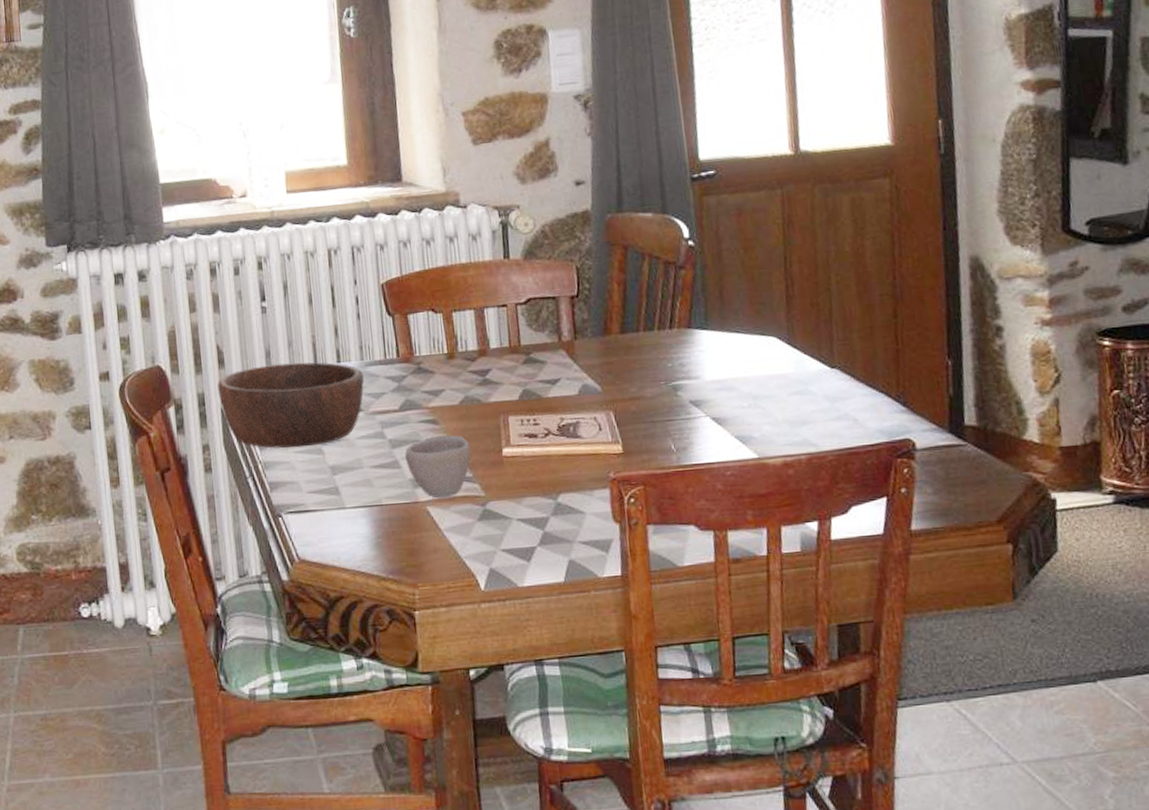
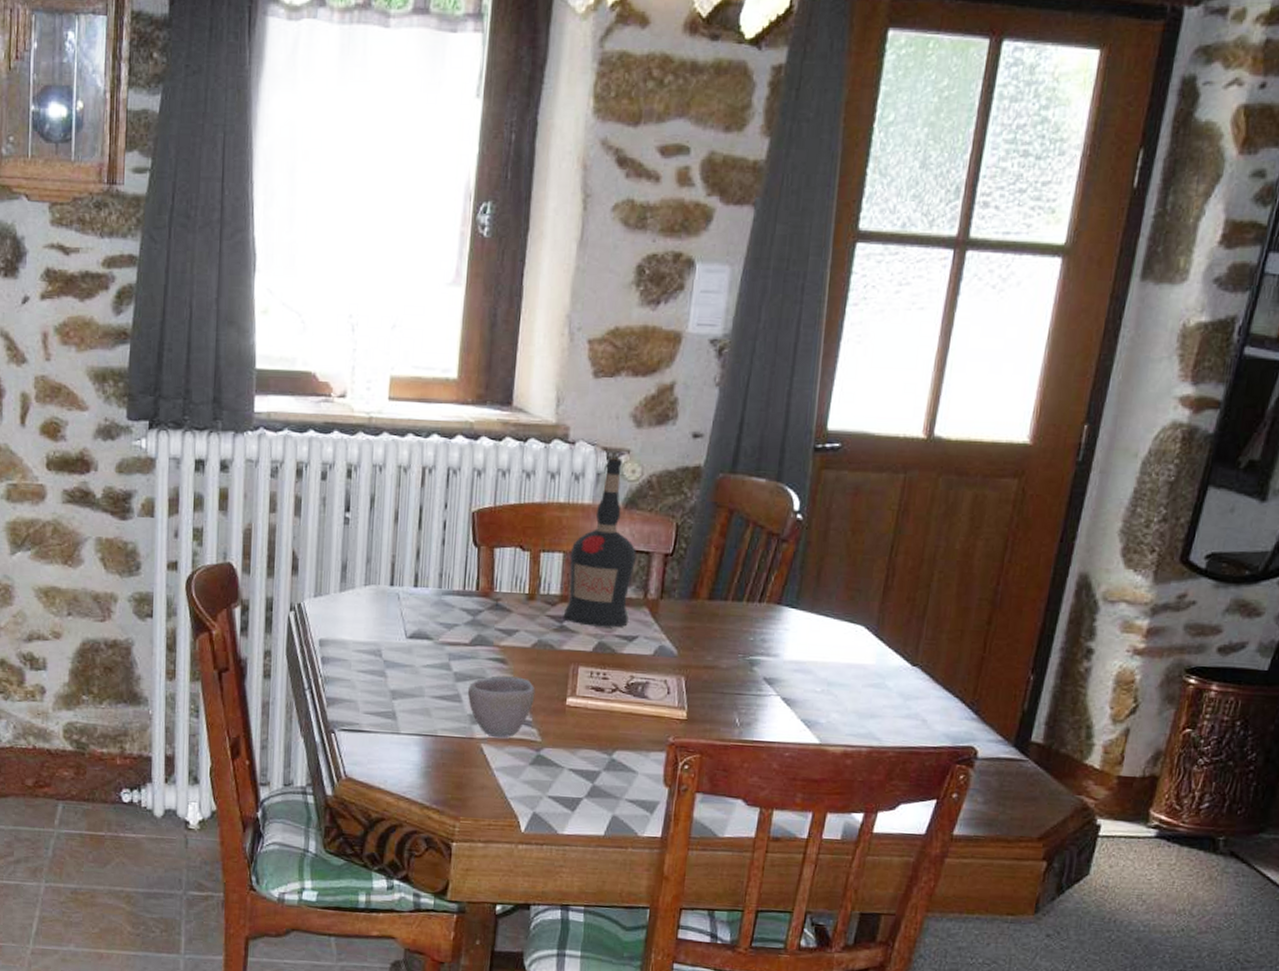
wooden bowl: present [217,362,364,449] -> none [287,578,440,668]
liquor bottle: none [480,214,548,376] -> present [563,457,637,628]

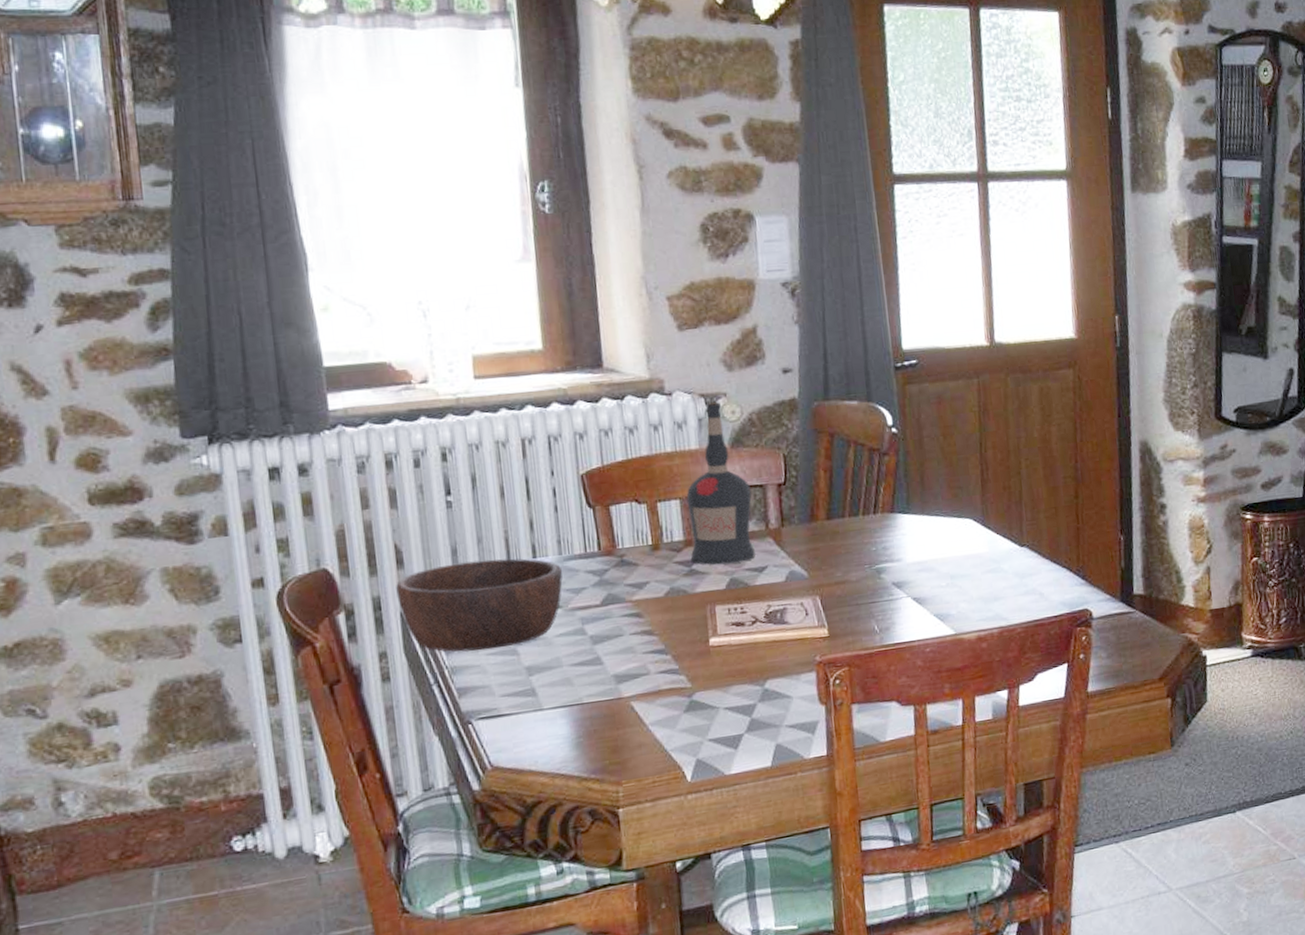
wooden bowl: none [287,578,440,668] -> present [396,558,563,652]
cup: present [468,676,536,738] -> none [607,627,678,693]

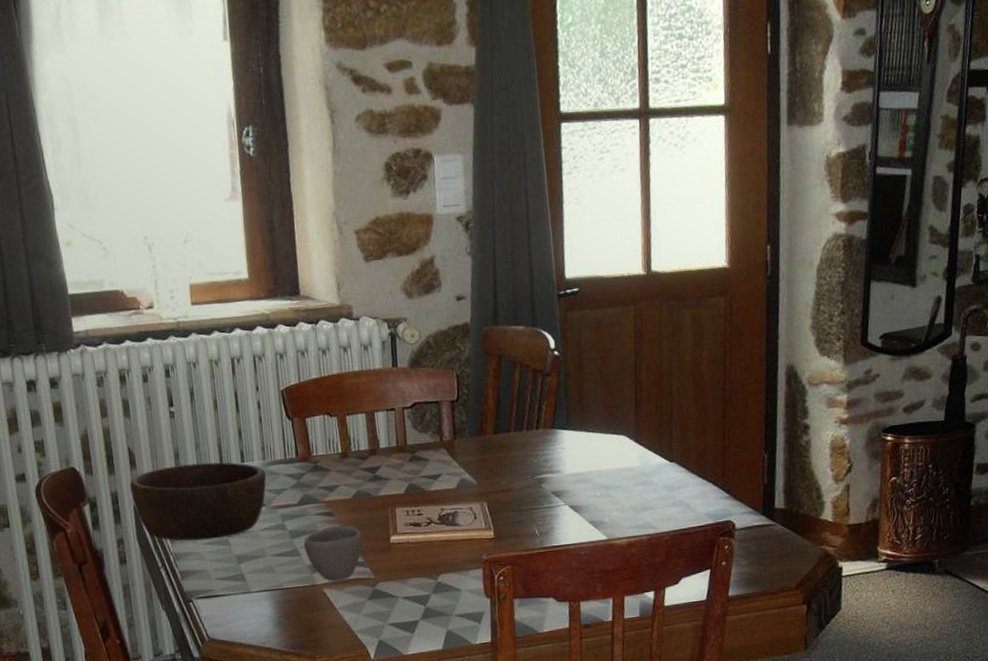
cup: none [607,627,678,693] -> present [304,525,363,582]
liquor bottle: present [686,401,755,565] -> none [371,326,431,472]

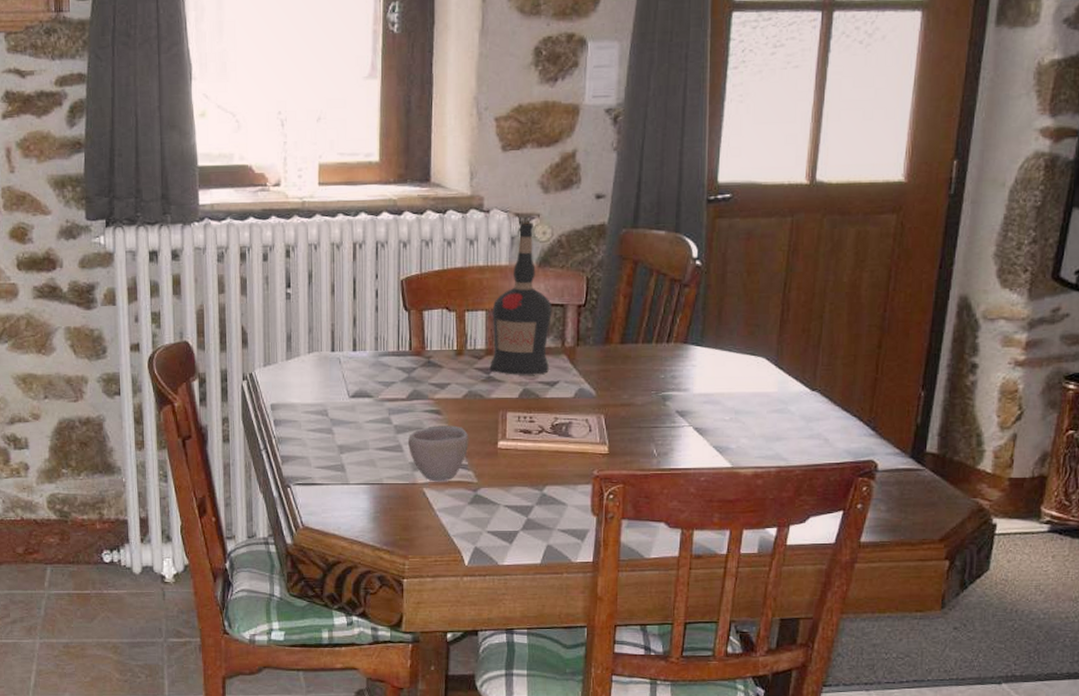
wooden bowl: present [130,462,266,541] -> none [240,348,377,426]
liquor bottle: none [371,326,431,472] -> present [489,221,552,375]

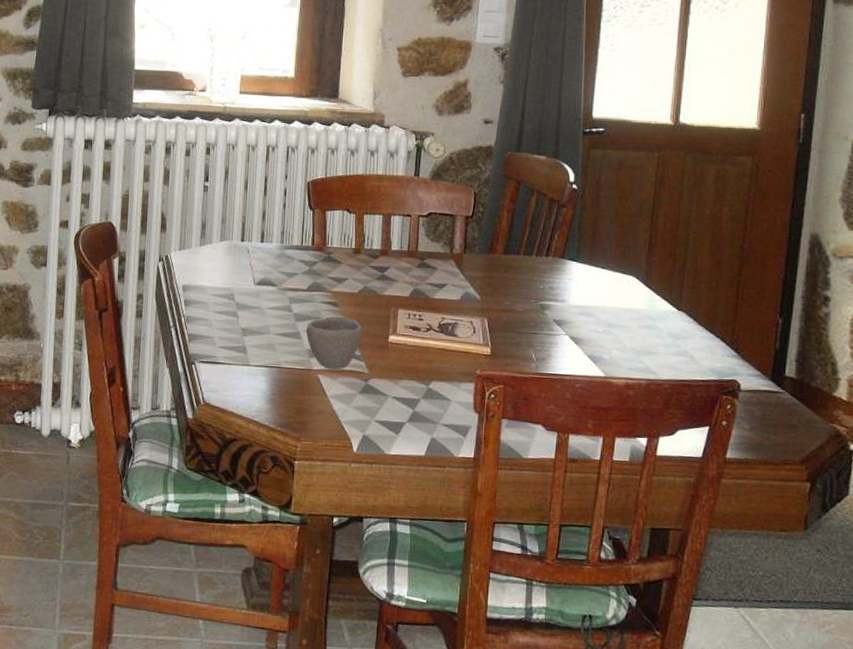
liquor bottle: present [489,221,552,375] -> none [384,138,443,277]

